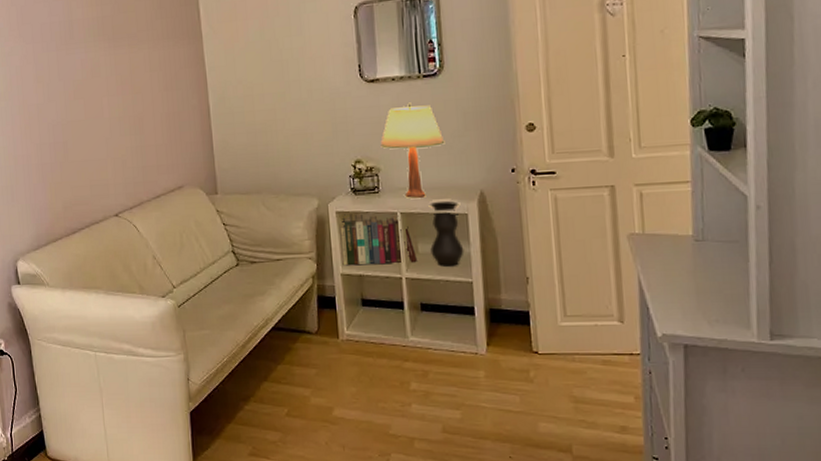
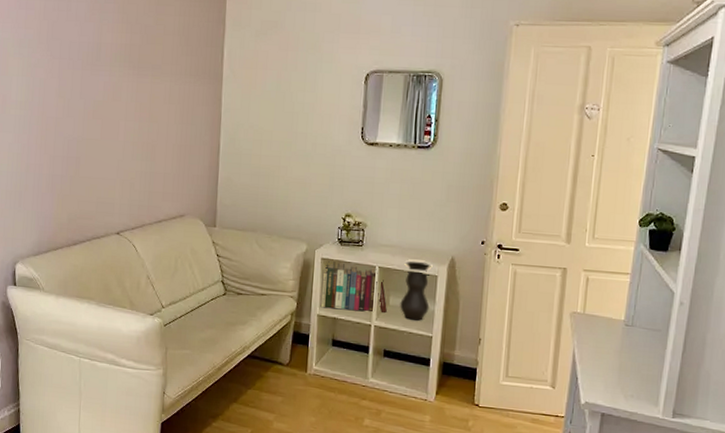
table lamp: present [380,104,445,198] -> none [370,170,428,256]

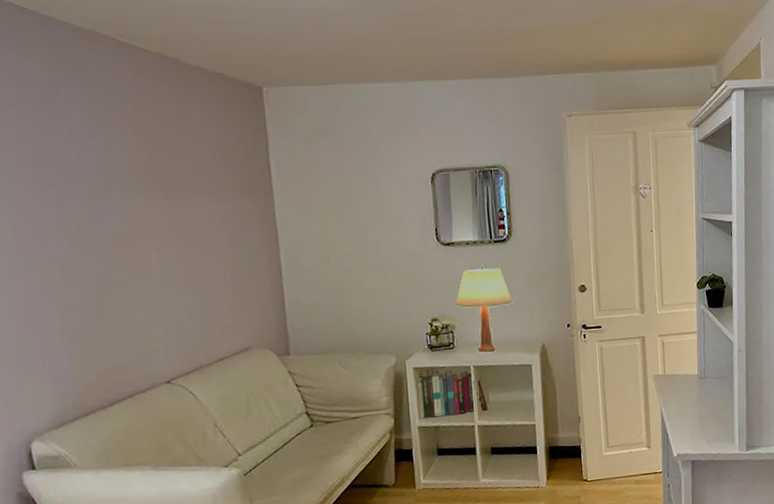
table lamp: none [370,170,428,256] -> present [455,266,513,353]
vase: present [400,261,431,321] -> none [499,354,529,413]

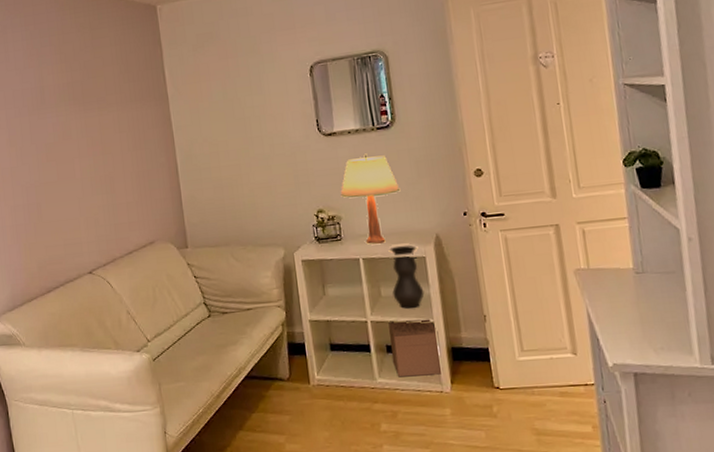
books: present [416,368,488,419] -> none [305,260,381,313]
decorative box: none [494,421,541,477] -> present [388,319,442,378]
vase: none [499,354,529,413] -> present [389,245,425,309]

